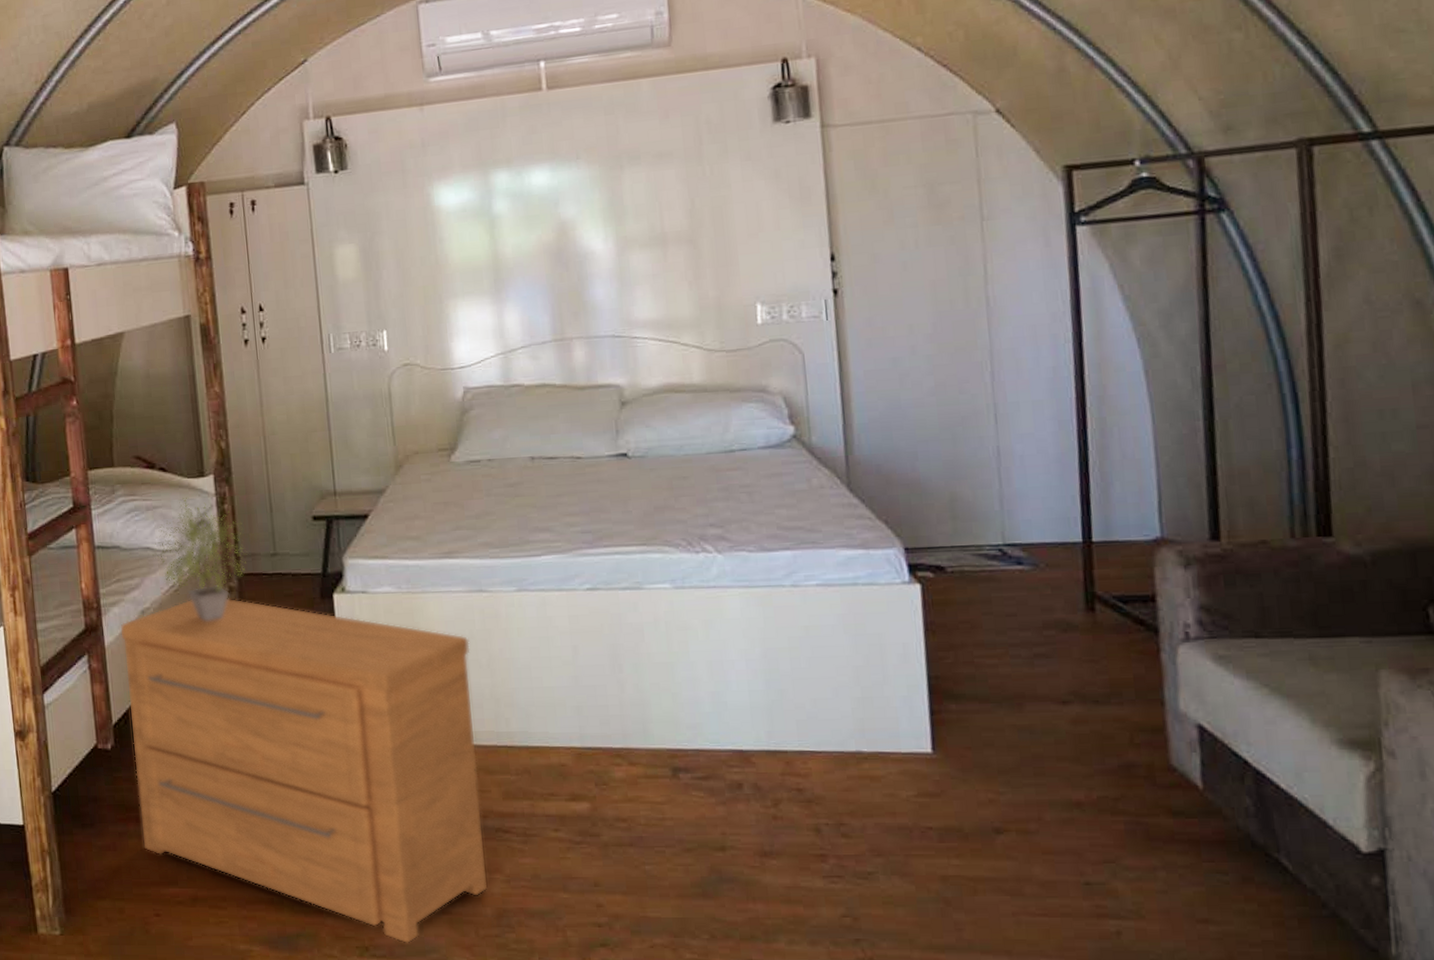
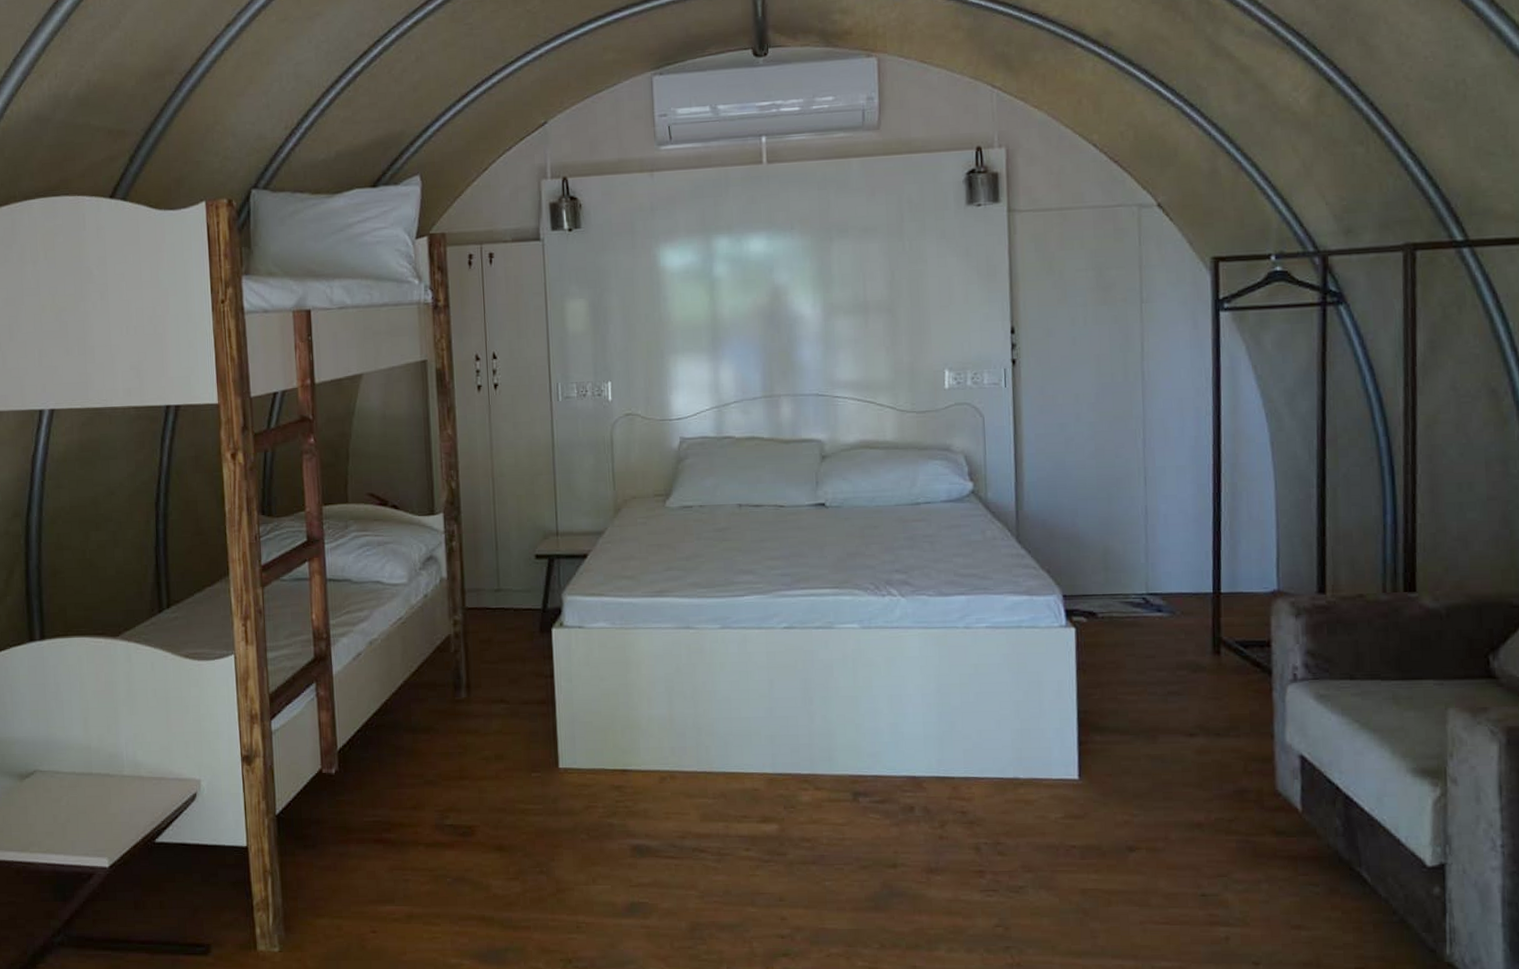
chest of drawers: present [120,598,488,943] -> none [348,630,683,955]
potted plant: present [152,498,248,622] -> none [382,534,473,653]

